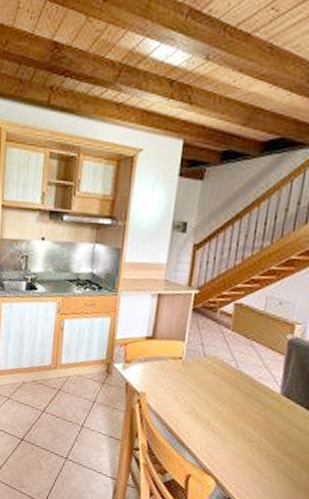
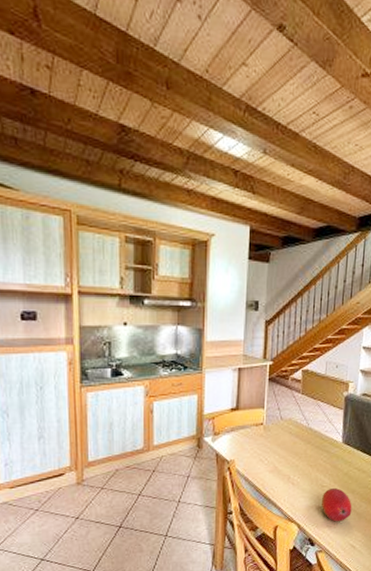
fruit: none [247,445,289,488] -> present [321,487,352,522]

